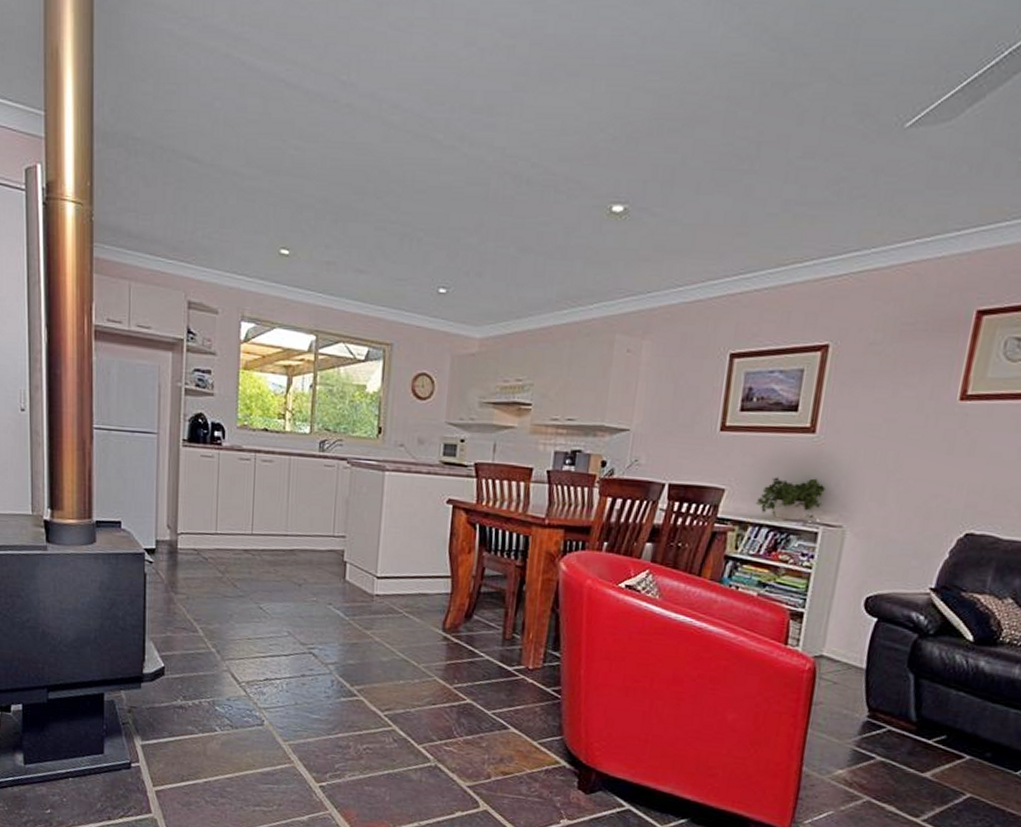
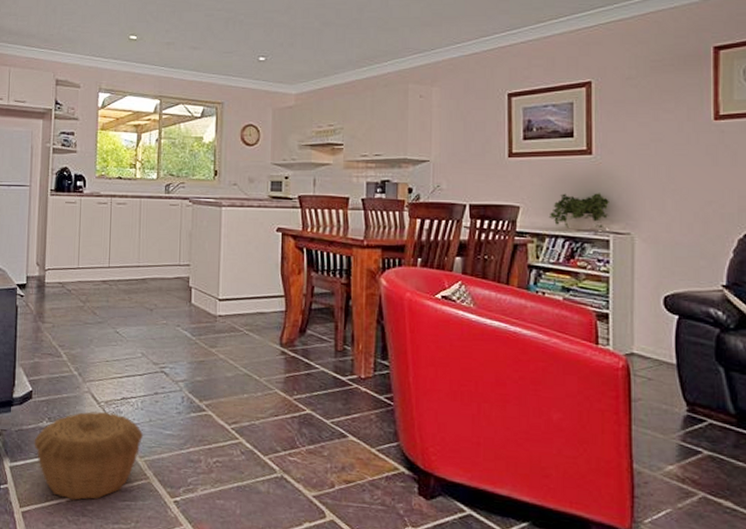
woven basket: none [167,691,289,782] -> present [34,411,144,500]

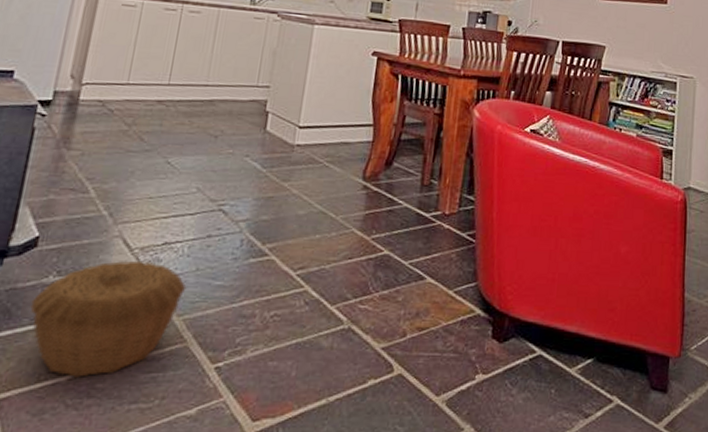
potted plant: present [548,193,609,230] -> none [629,37,678,73]

